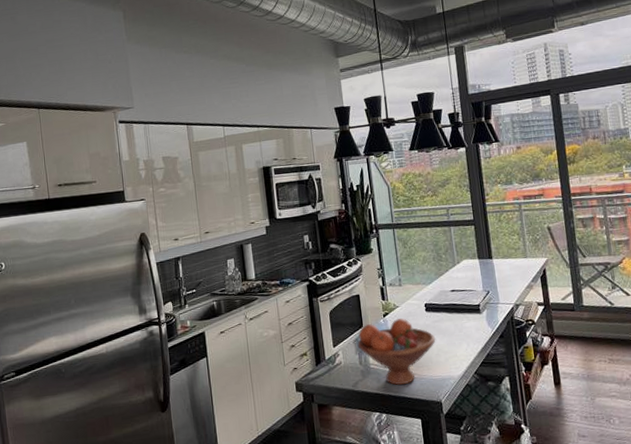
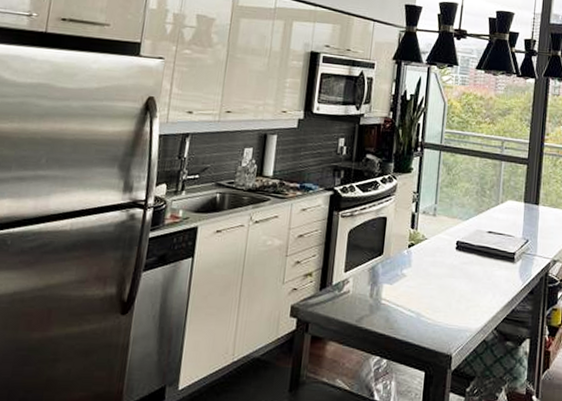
fruit bowl: present [357,318,436,386] -> none [372,251,461,330]

